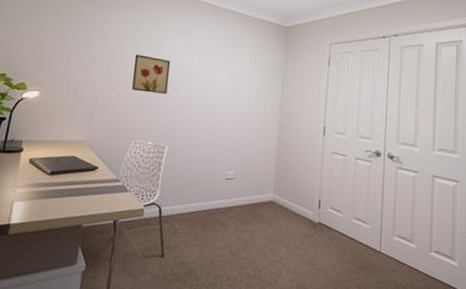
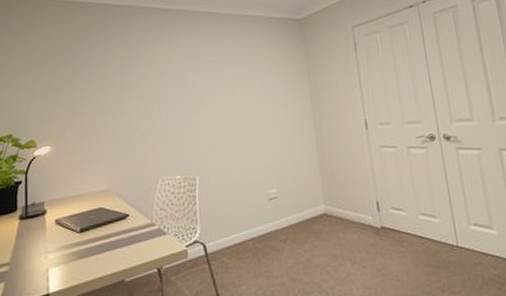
wall art: present [132,54,171,94] -> none [143,83,186,124]

